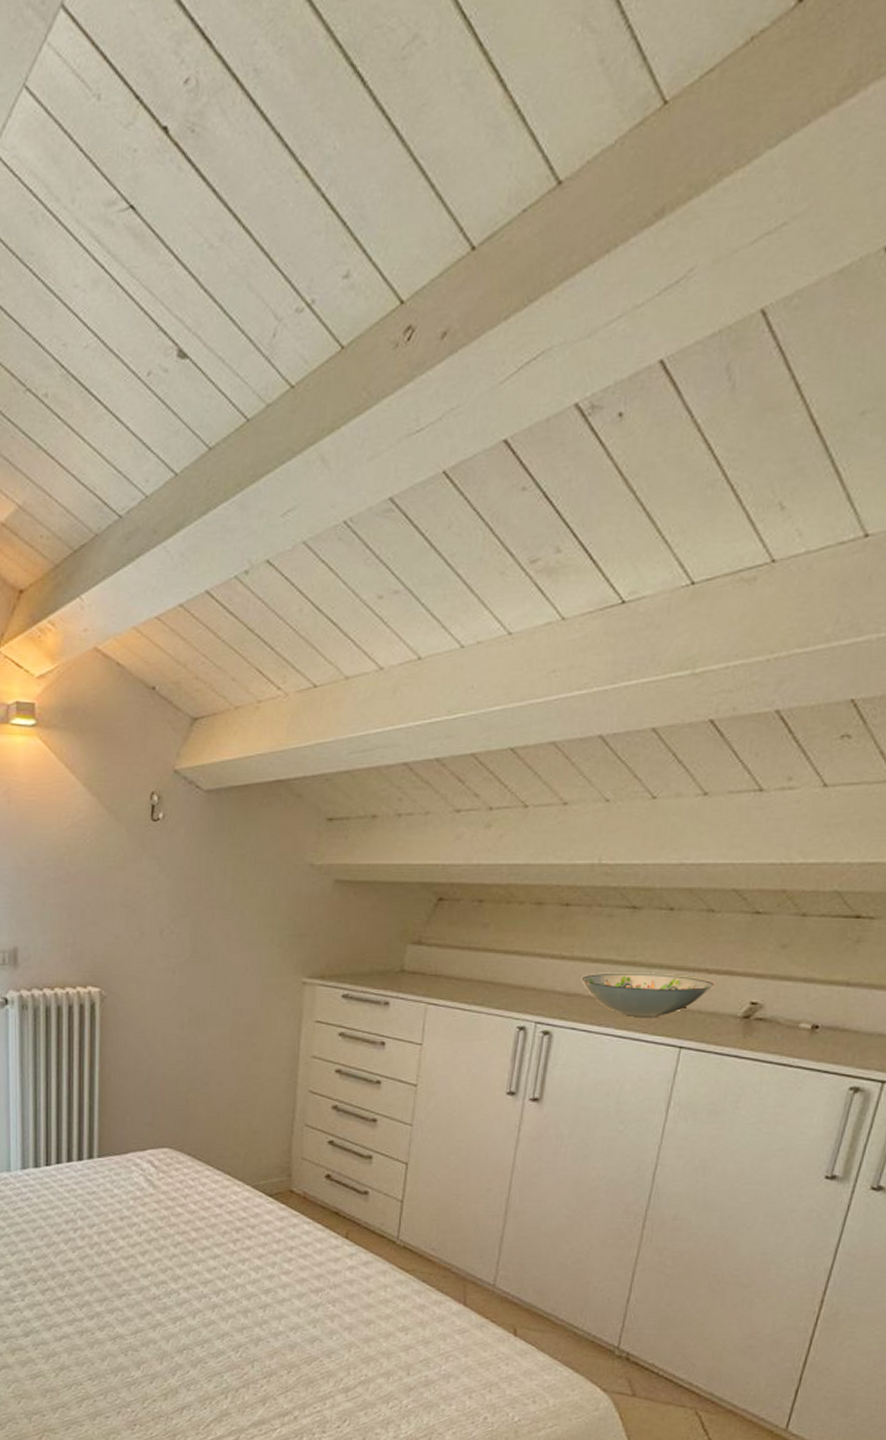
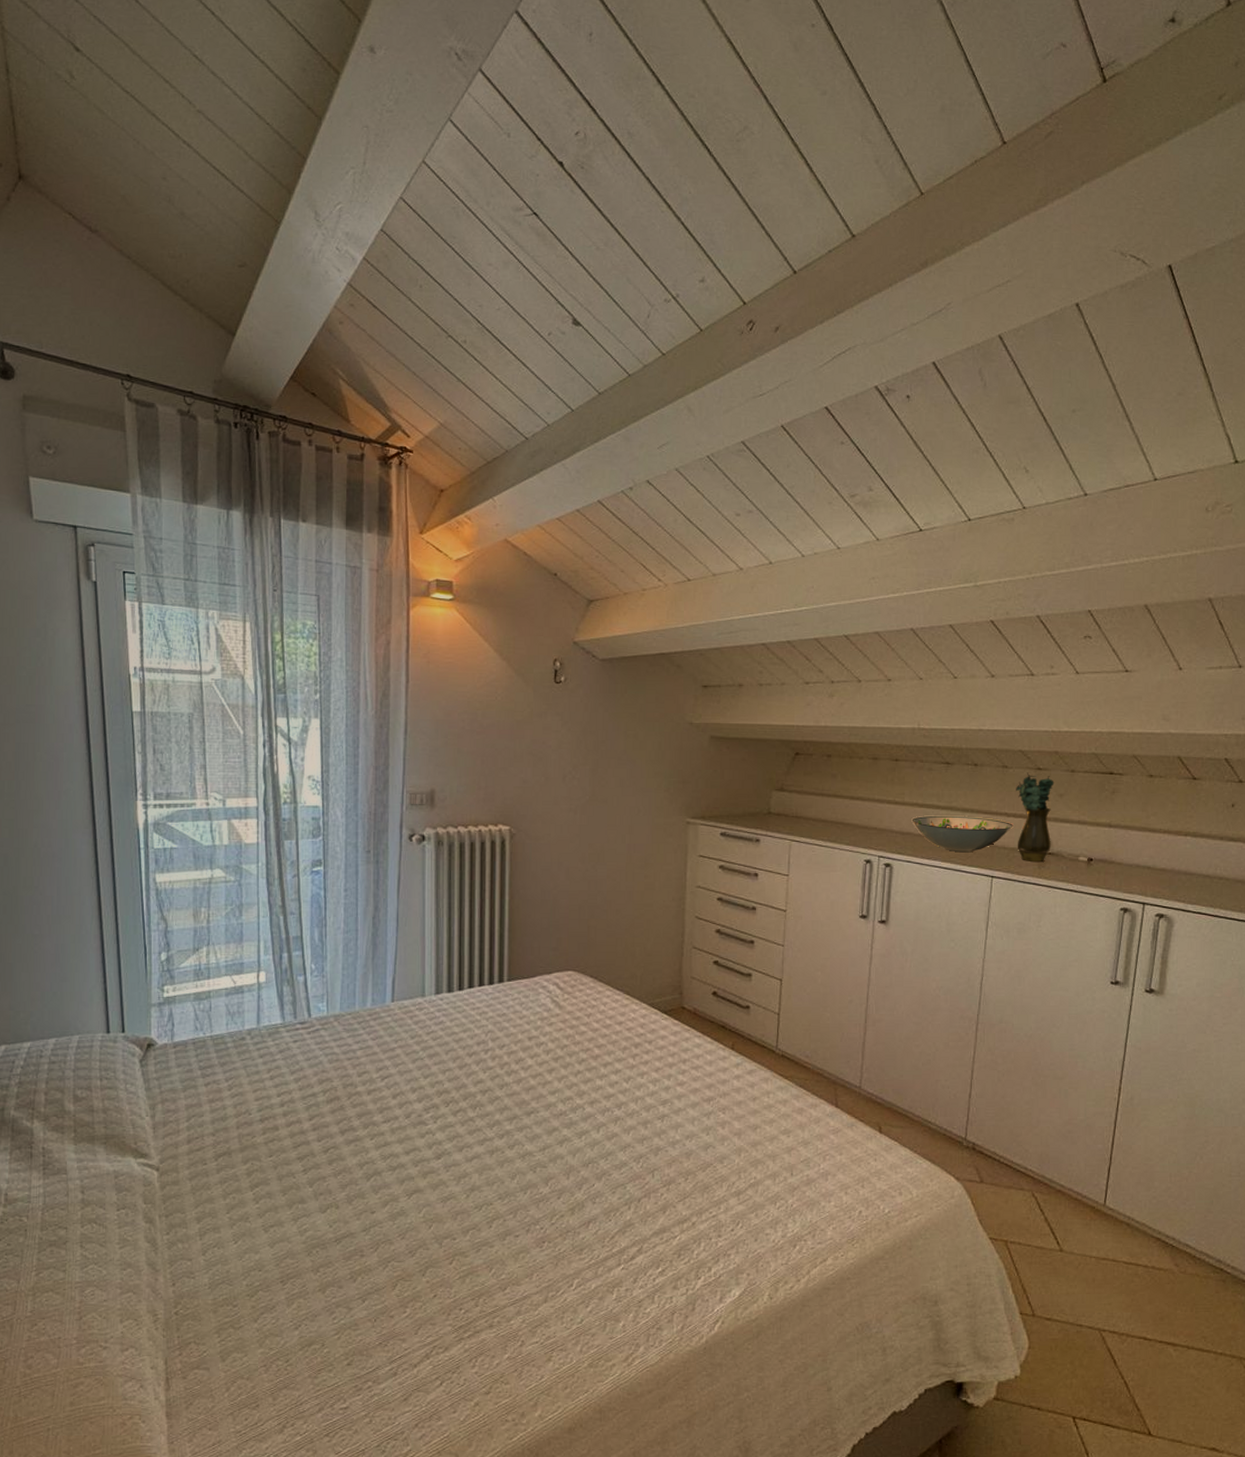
vase: none [717,917,777,1029] -> present [1016,772,1055,862]

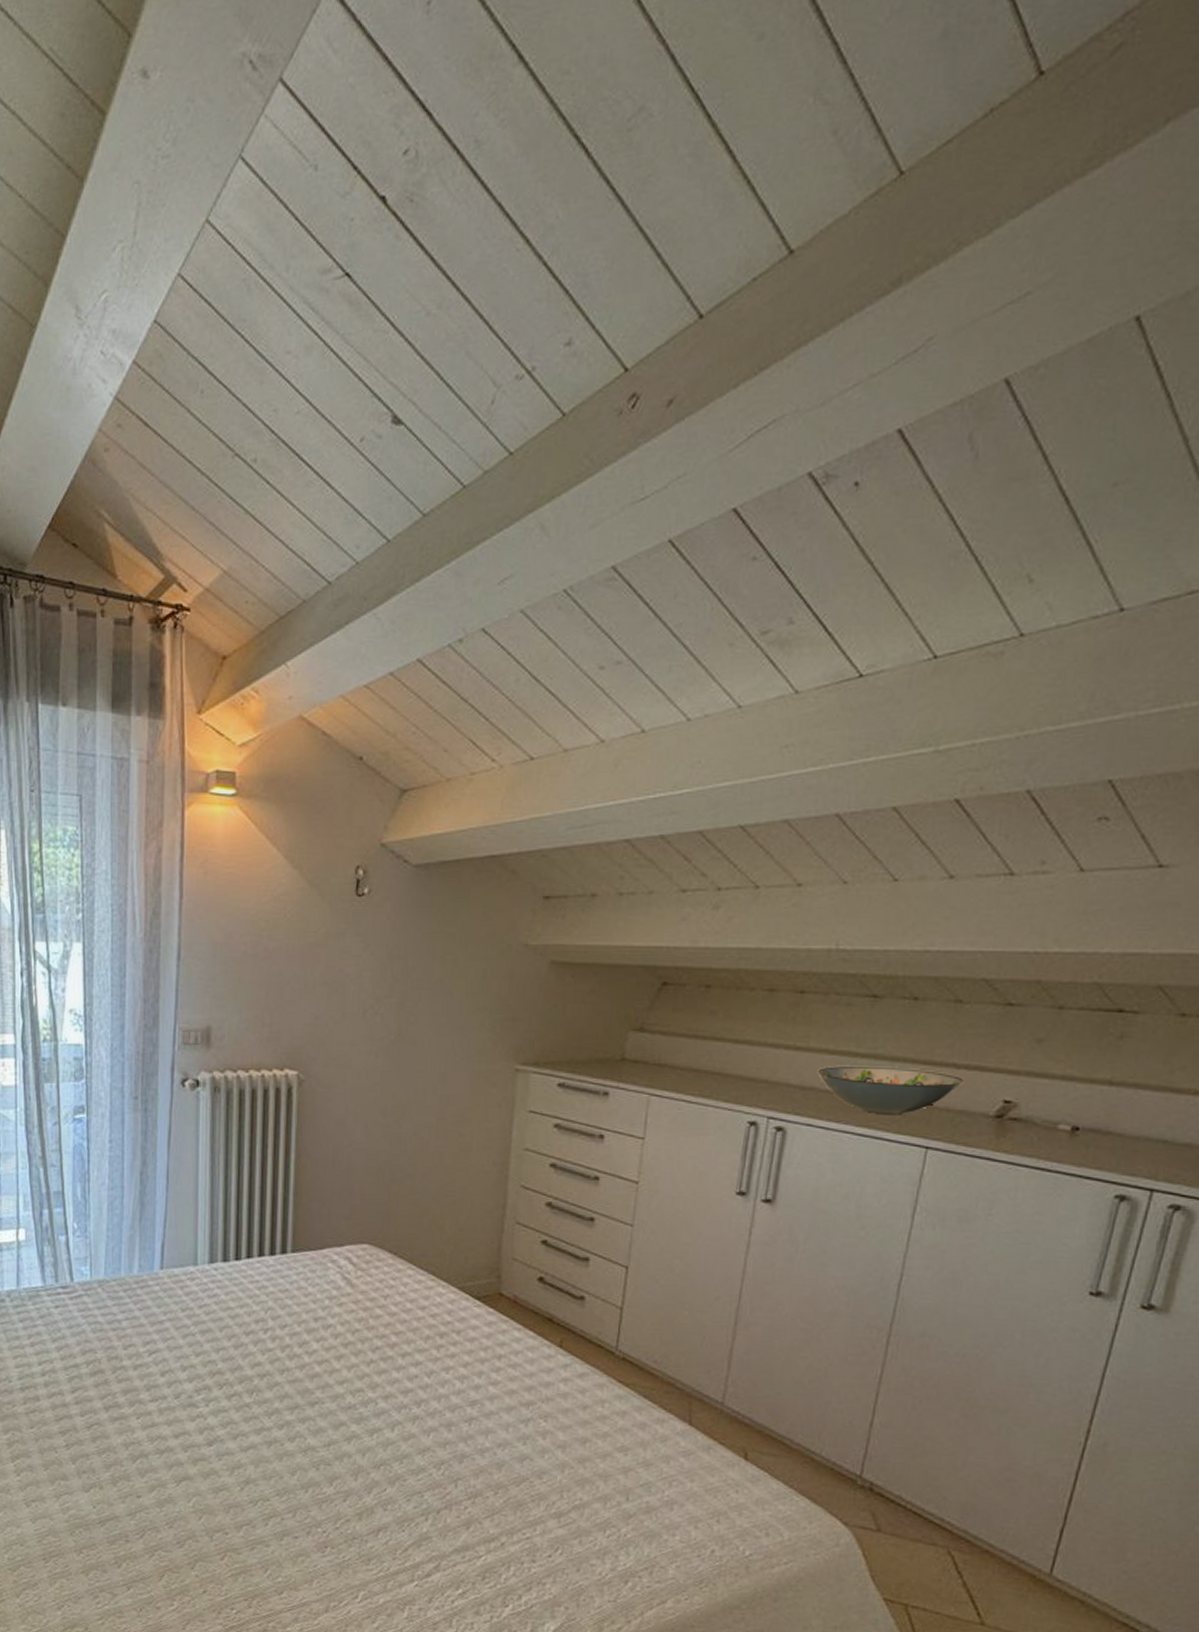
vase: present [1016,772,1055,862] -> none [967,1009,1032,1130]

